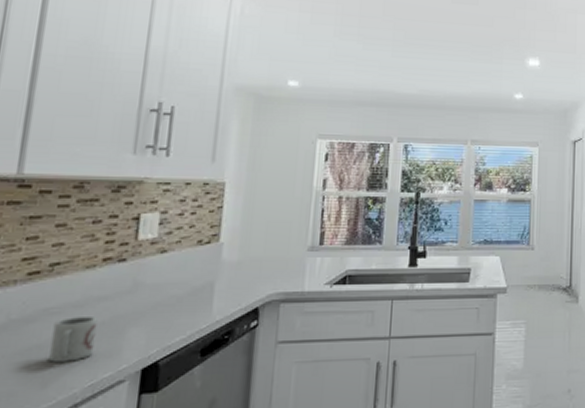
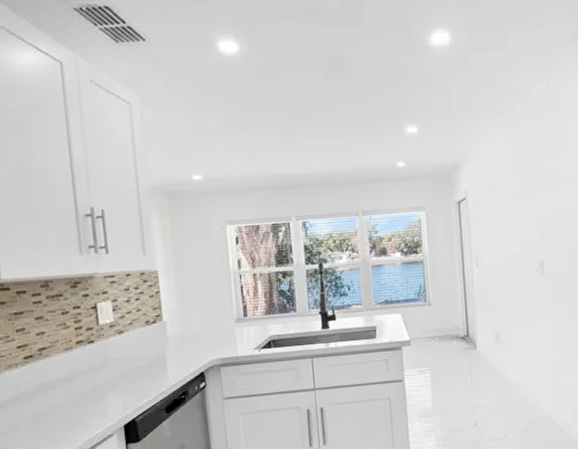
cup: present [49,315,98,363] -> none [52,387,86,424]

